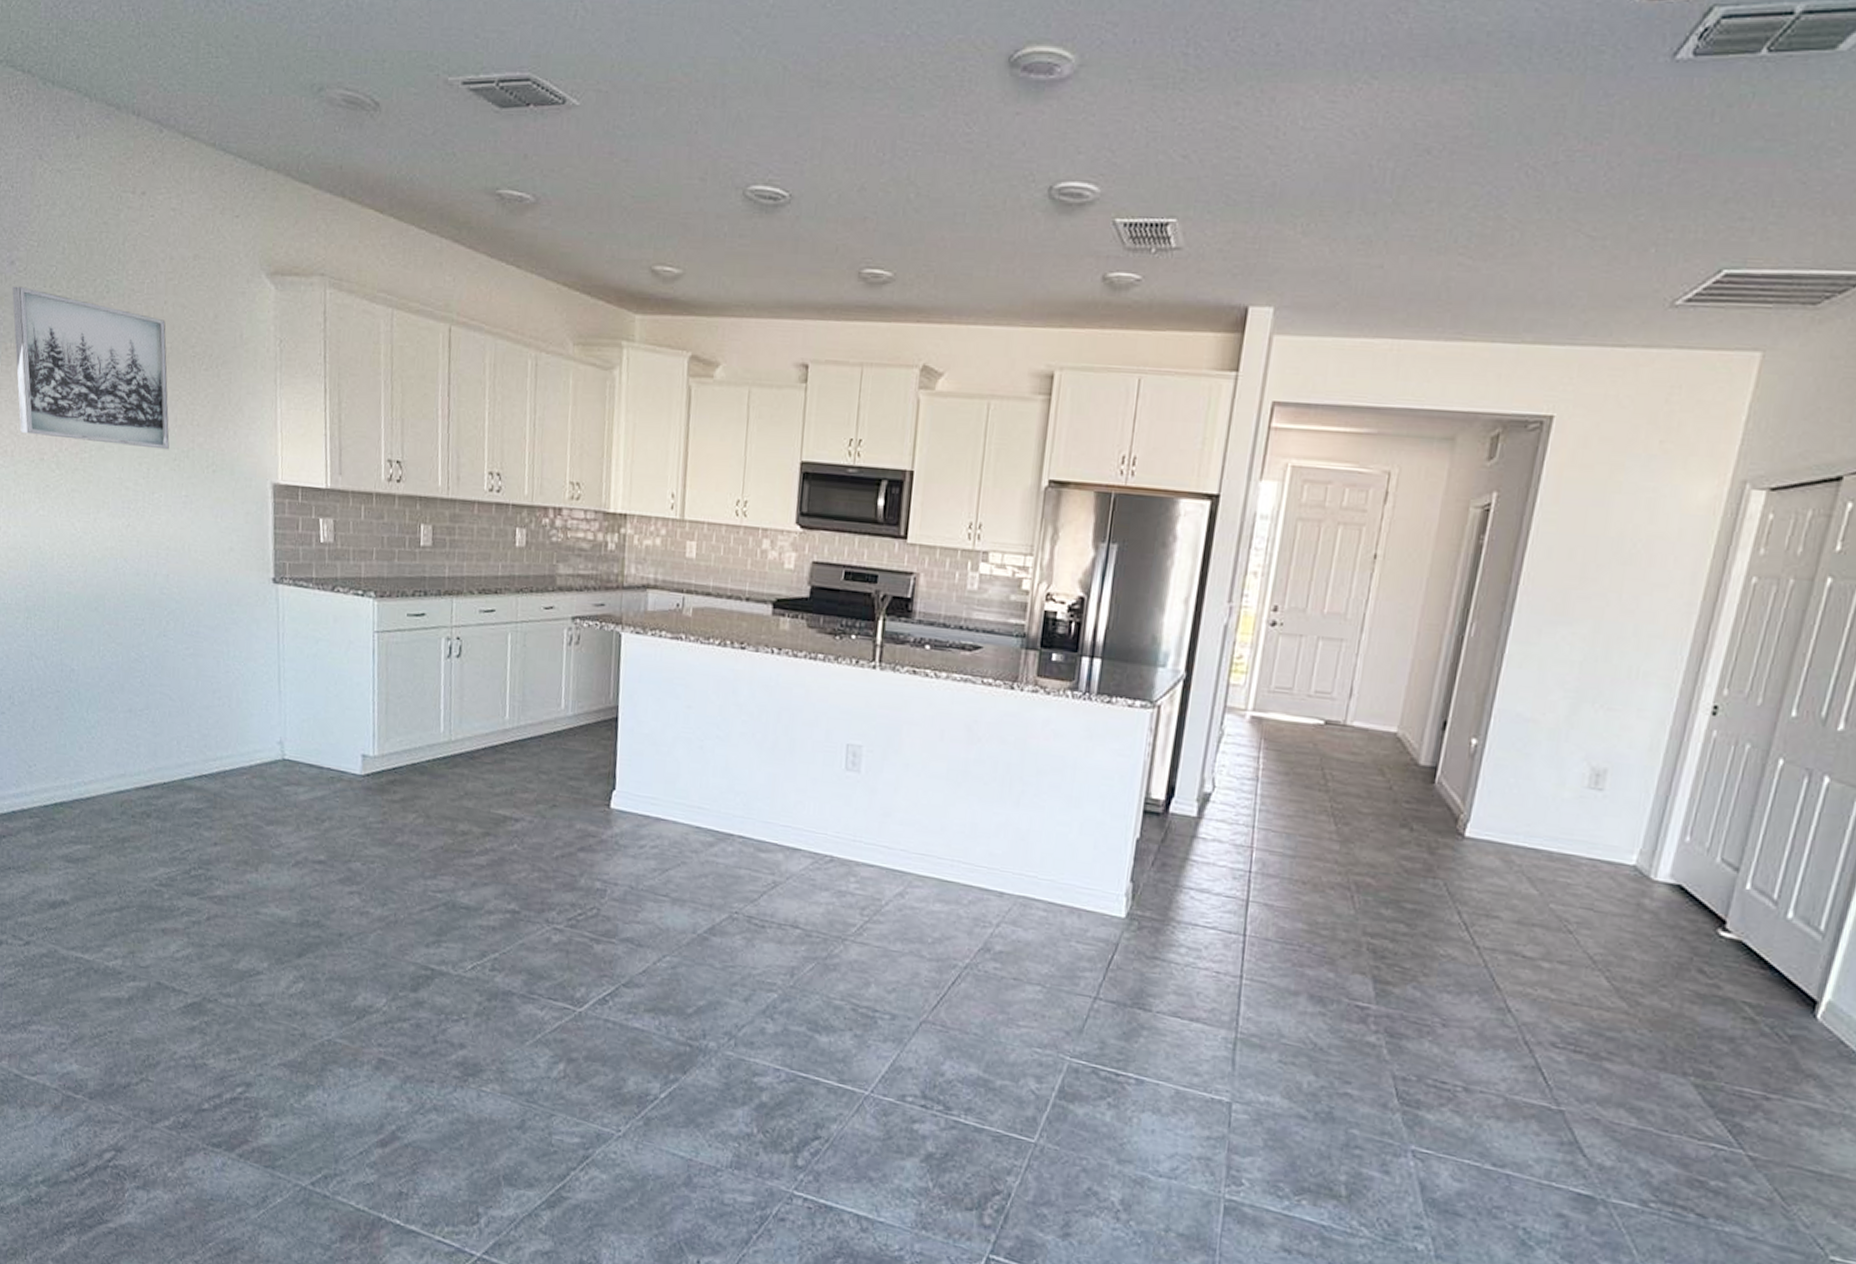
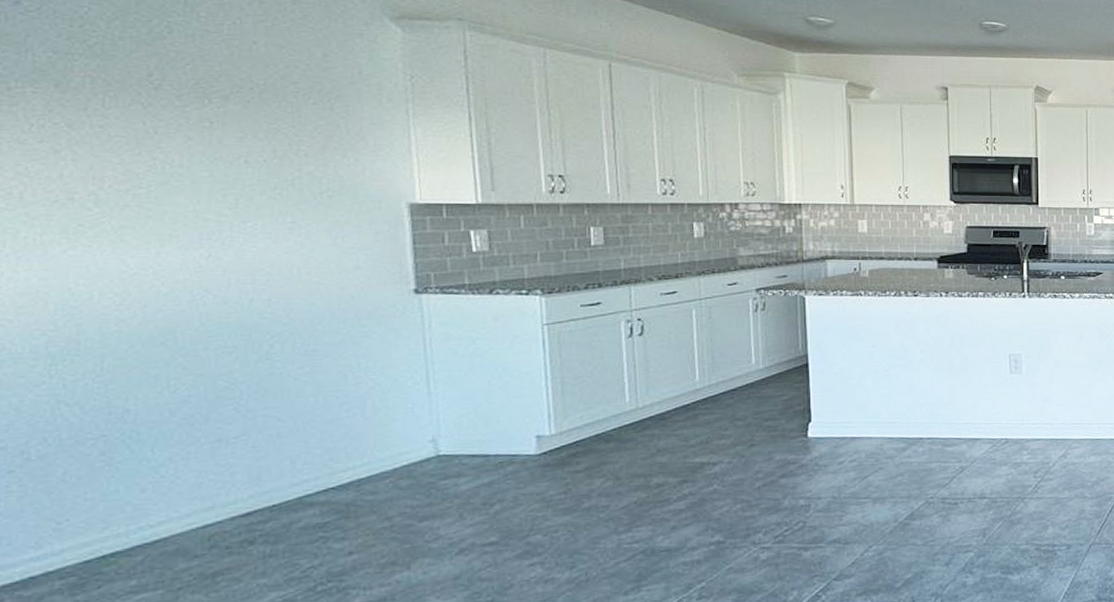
wall art: present [12,286,170,450] -> none [17,25,266,180]

